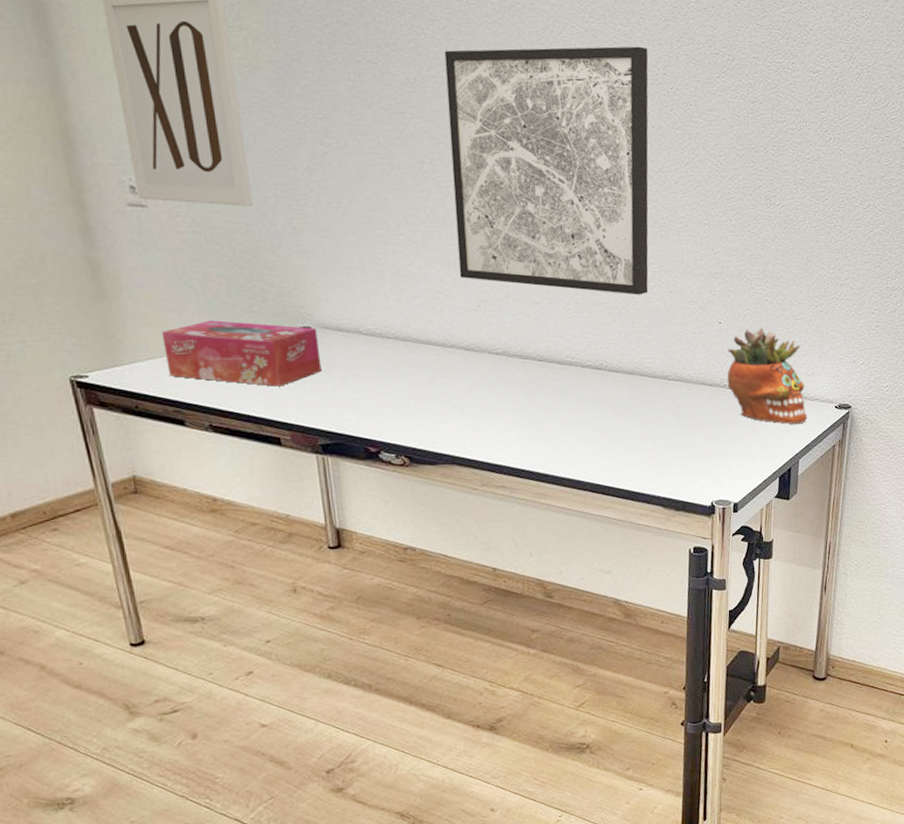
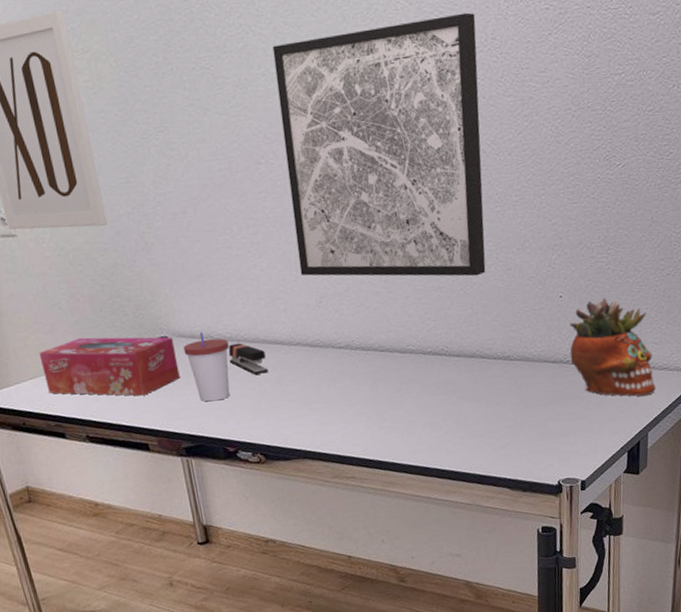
cup: none [328,325,378,398] -> present [183,332,230,402]
stapler: none [377,340,420,374] -> present [228,343,269,375]

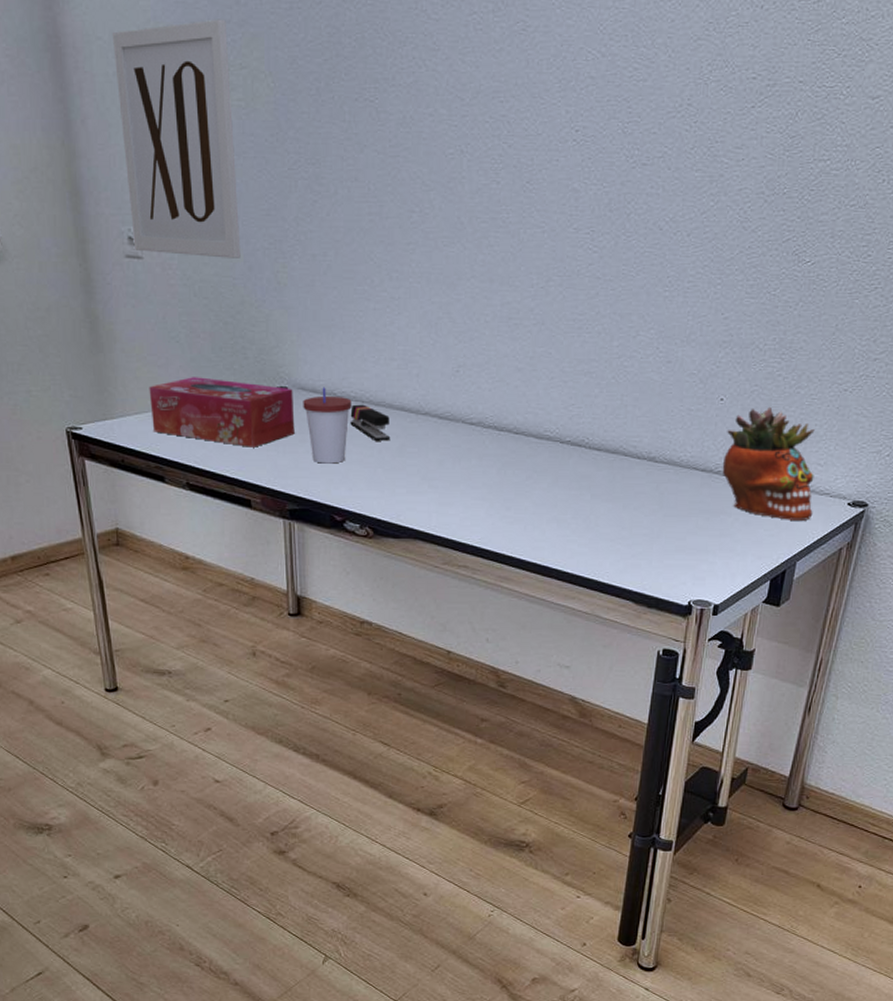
wall art: present [272,12,486,277] -> none [440,72,673,365]

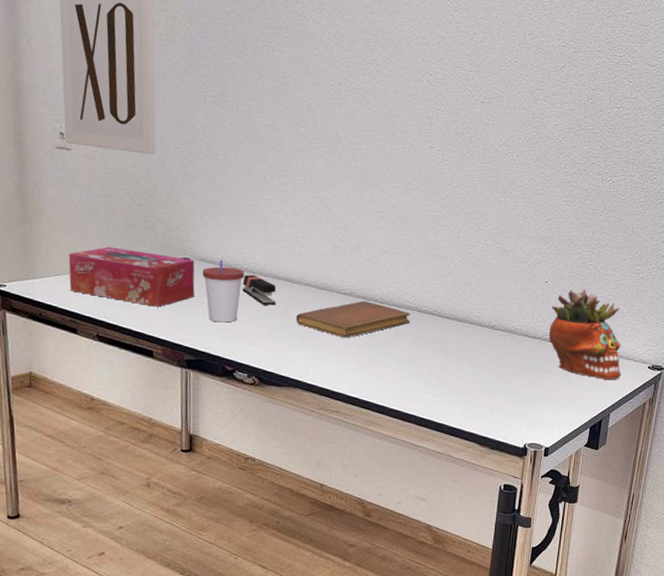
notebook: none [413,431,551,478] -> present [295,300,410,338]

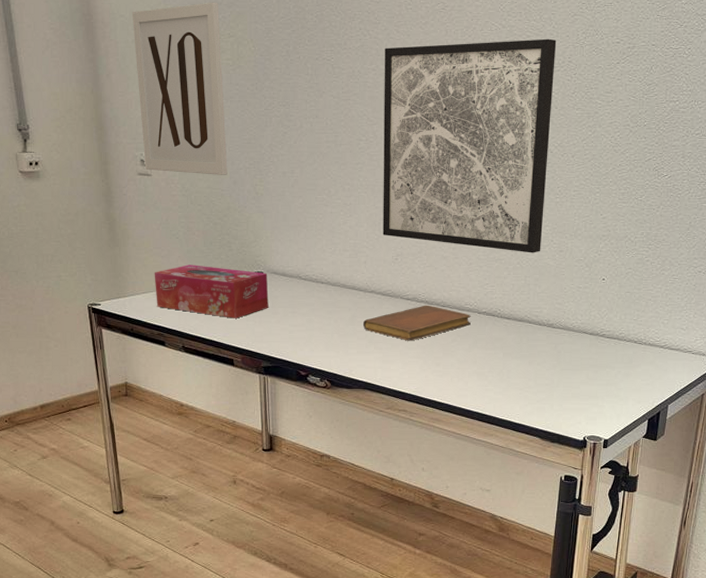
cup: present [202,259,244,323] -> none [275,272,313,331]
stapler: present [242,274,276,305] -> none [312,285,344,313]
wall art: none [320,34,503,252] -> present [383,38,557,253]
succulent planter: present [548,289,621,380] -> none [606,284,679,372]

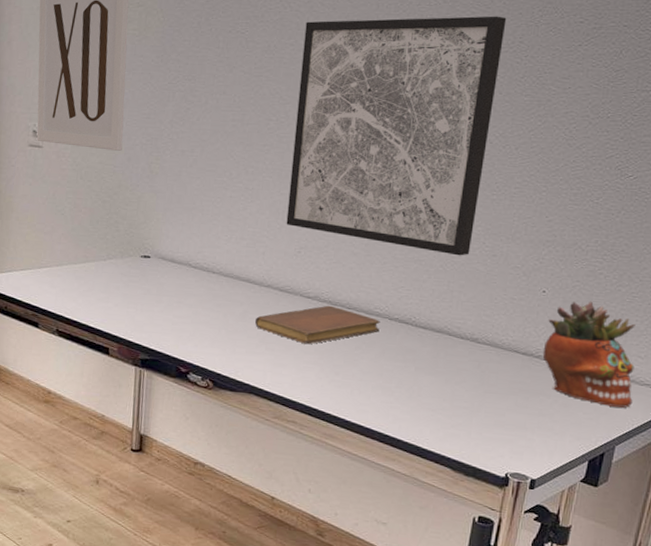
tissue box: present [154,265,269,318] -> none [34,243,155,304]
succulent planter: none [606,284,679,372] -> present [542,301,636,408]

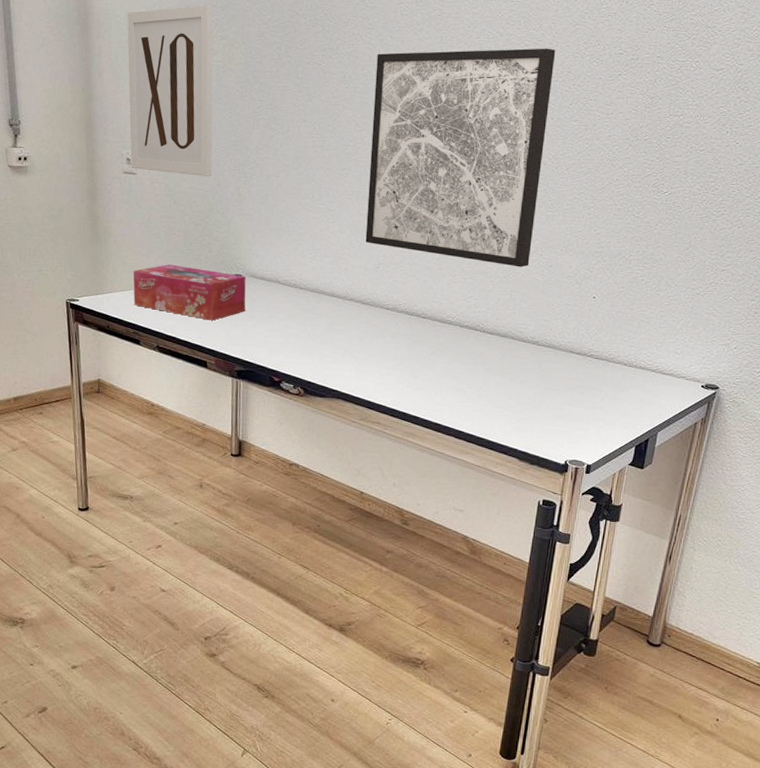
tissue box: none [34,243,155,304] -> present [133,264,246,321]
notebook: present [254,305,380,345] -> none [340,315,452,352]
succulent planter: present [542,301,636,408] -> none [594,304,673,398]

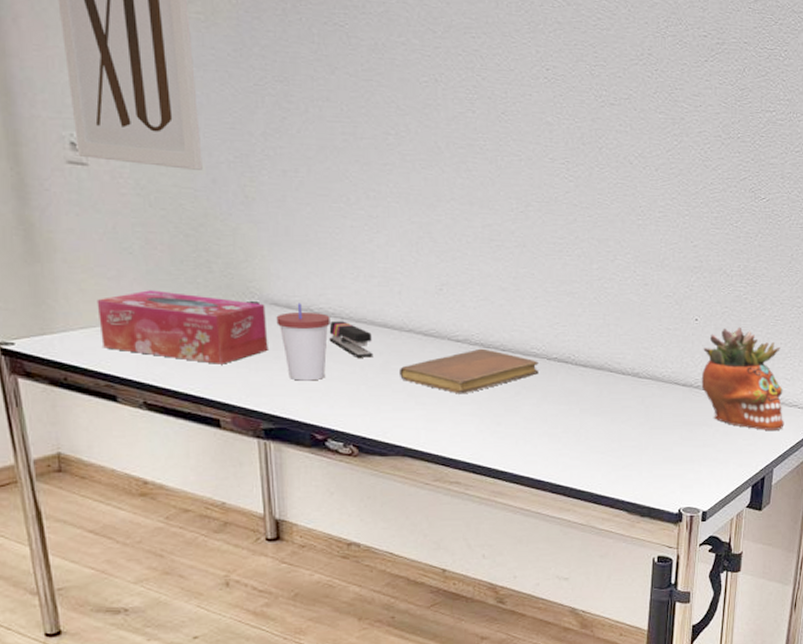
cup: none [253,276,292,336] -> present [276,303,330,381]
stapler: none [290,290,322,320] -> present [329,320,374,358]
notebook: none [340,315,452,352] -> present [398,348,539,394]
wall art: present [365,48,556,268] -> none [417,16,633,287]
succulent planter: none [594,304,673,398] -> present [701,326,784,430]

